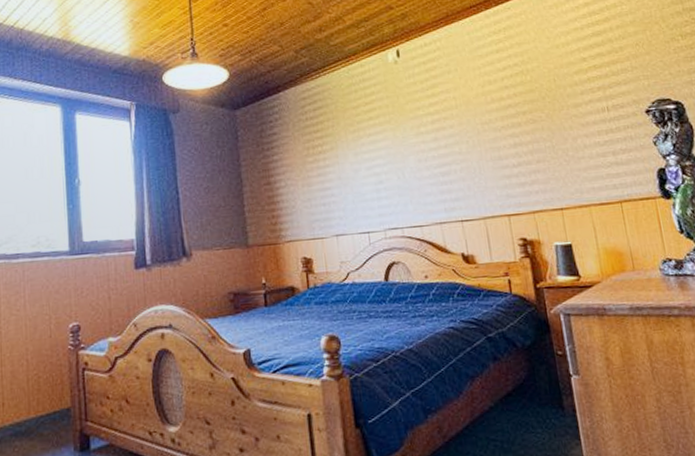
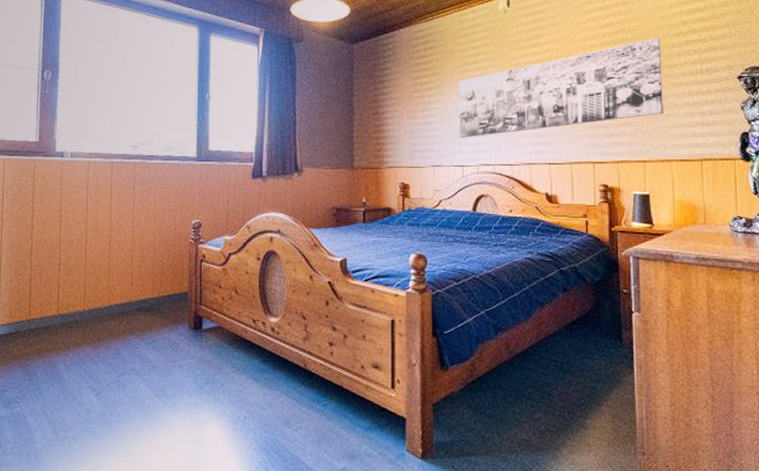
wall art: none [353,77,575,202] -> present [458,37,663,138]

